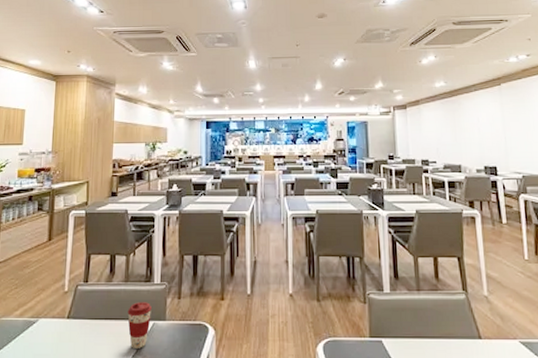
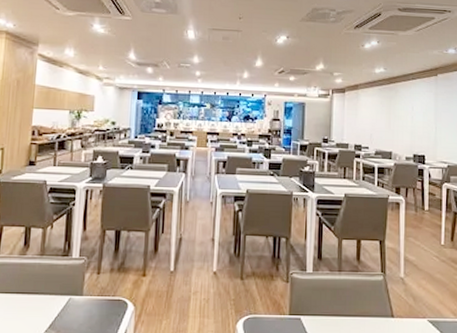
coffee cup: present [127,302,153,348] -> none [42,276,69,323]

